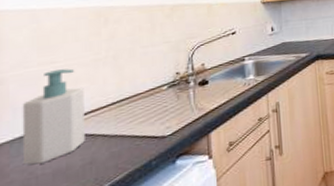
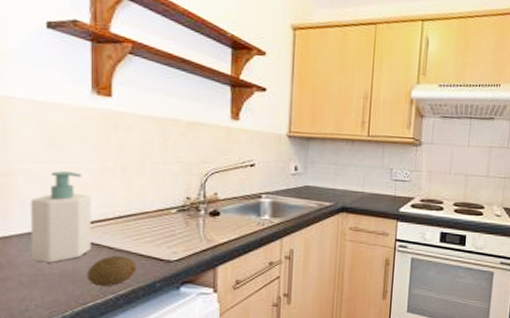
fruit: none [81,141,132,178] -> present [86,255,137,287]

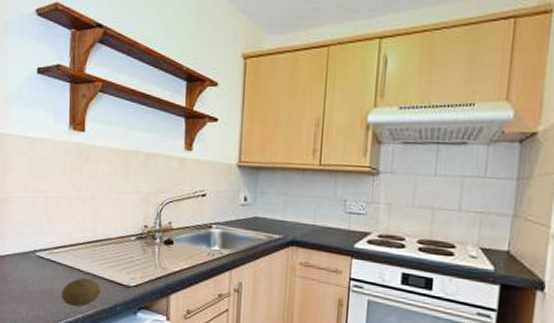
soap bottle: present [30,171,91,263] -> none [19,199,66,281]

